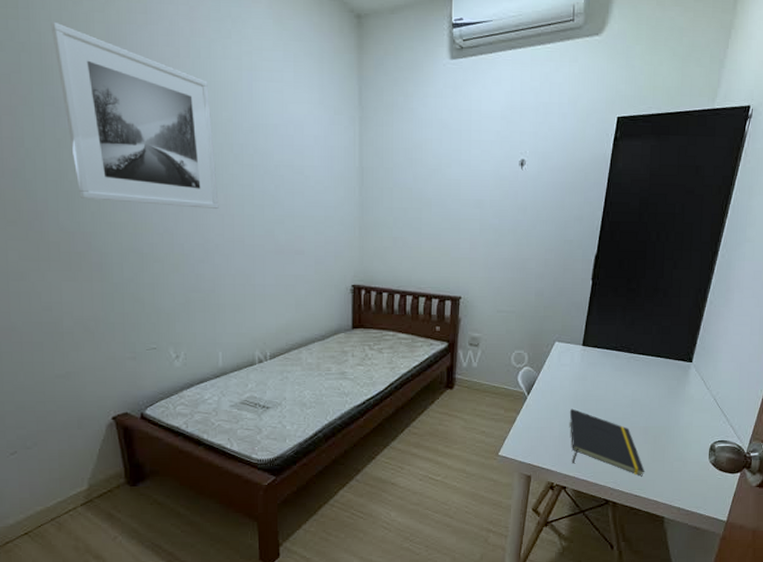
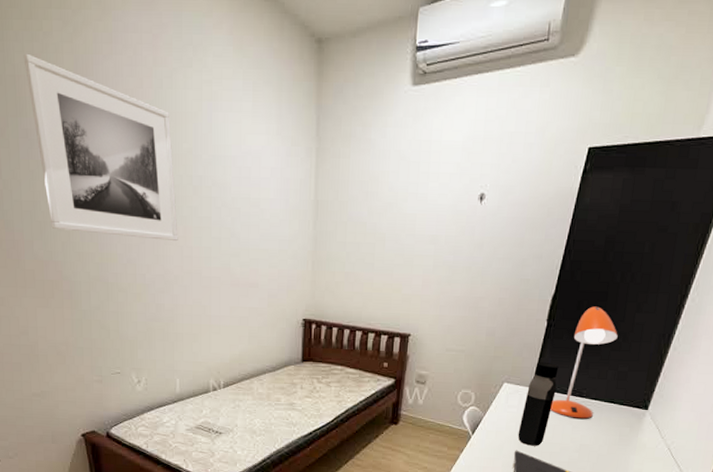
water bottle: none [572,320,606,404] -> present [517,362,559,446]
desk lamp: none [601,264,658,375] -> present [550,306,618,420]

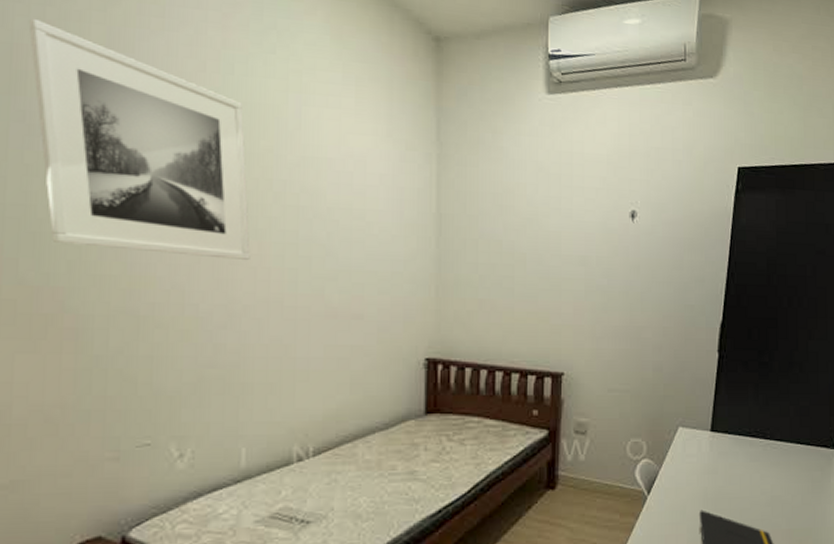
water bottle: present [517,362,559,446] -> none [701,400,737,503]
desk lamp: present [550,306,618,420] -> none [734,334,794,466]

